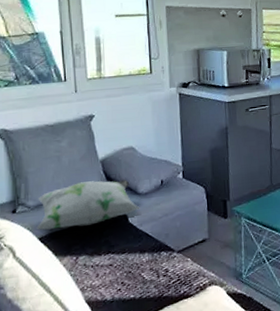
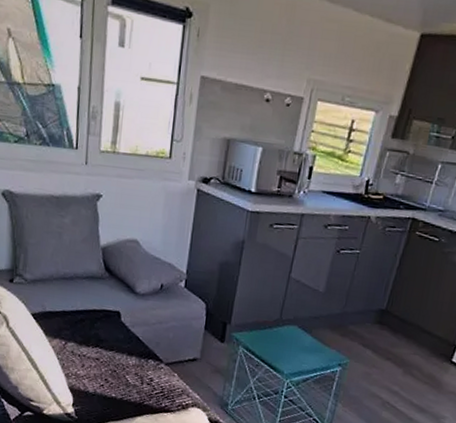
decorative pillow: present [36,180,140,231] -> none [31,266,135,314]

